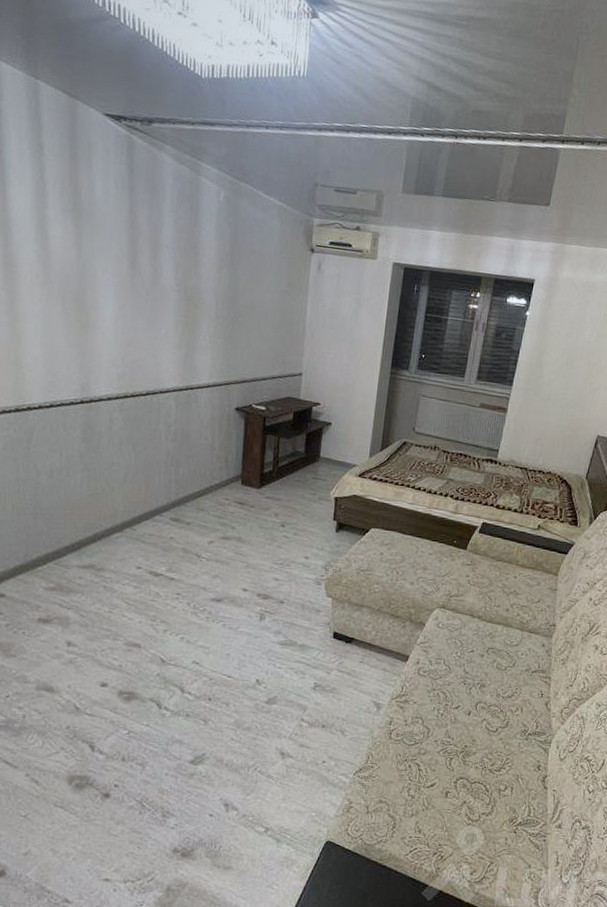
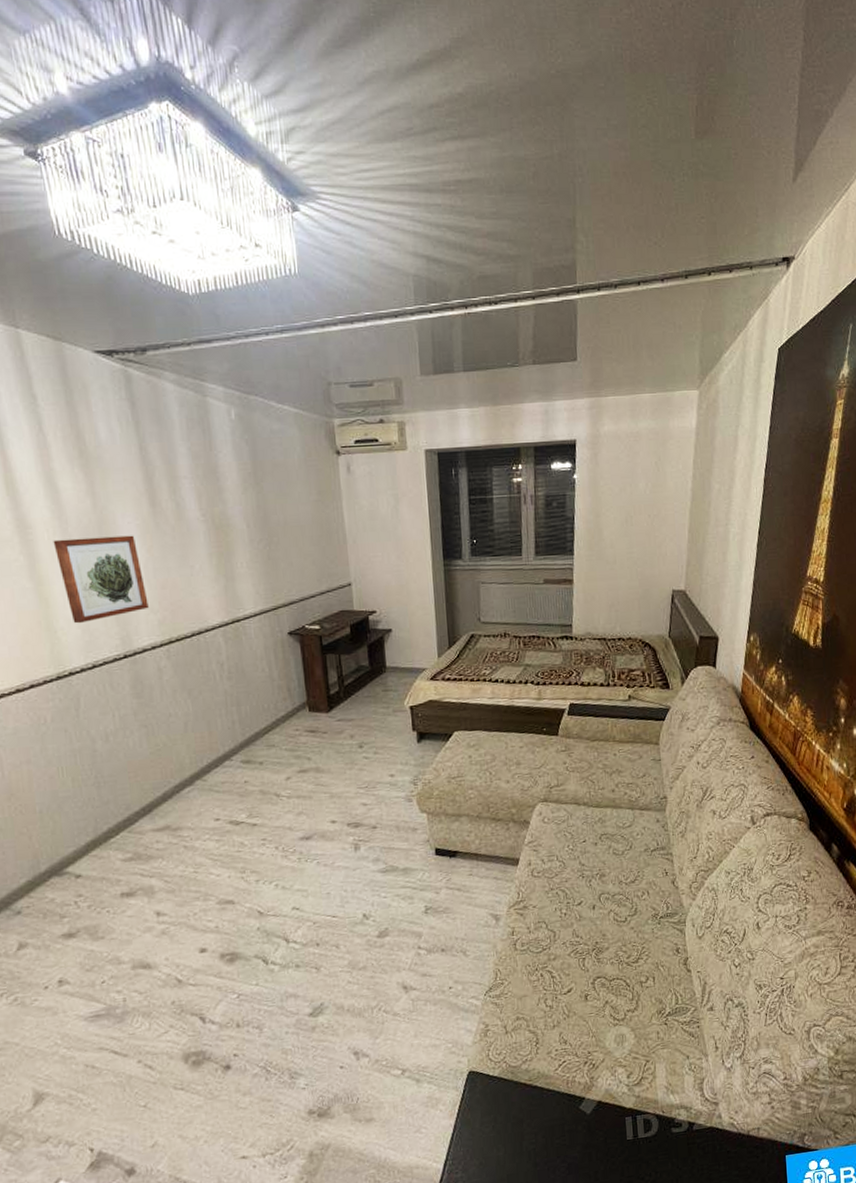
wall art: none [34,282,112,364] -> present [53,535,149,624]

